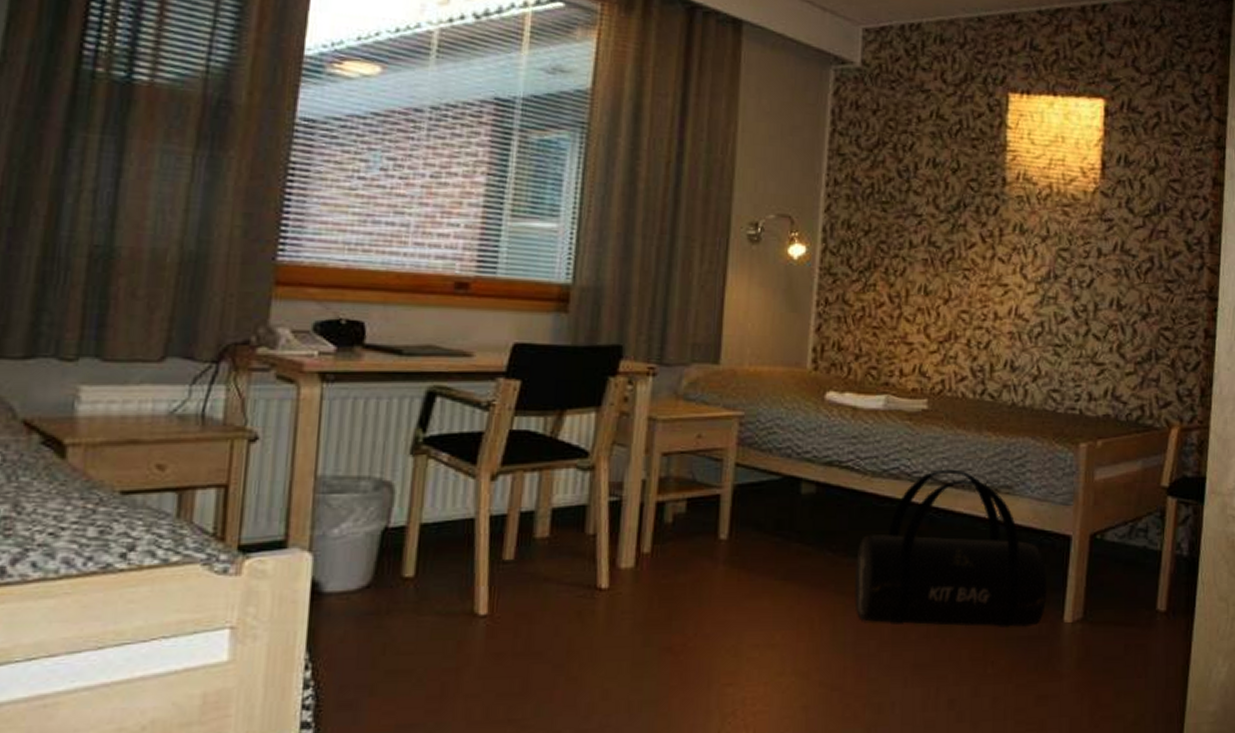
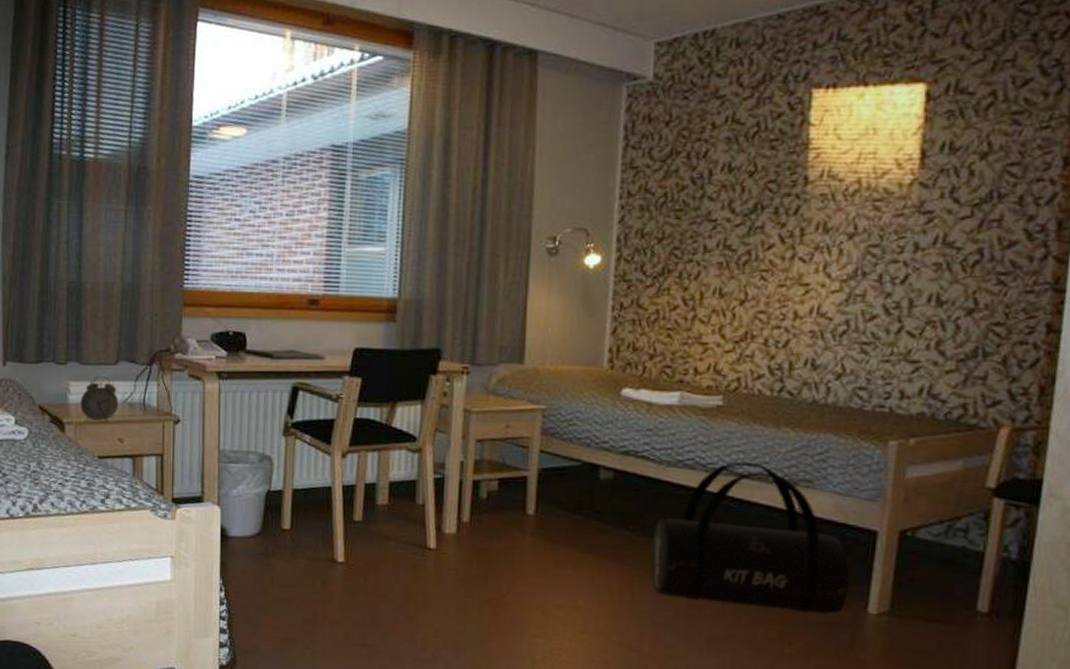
alarm clock: none [95,378,162,442] -> present [79,376,119,422]

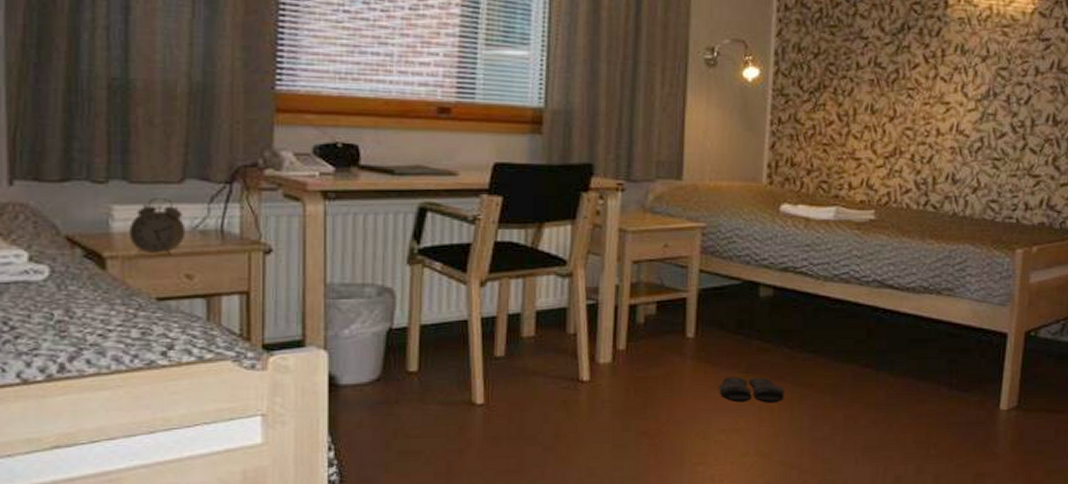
slippers: none [557,555,624,584] -> present [718,377,784,403]
duffel bag: present [650,461,850,614] -> none [809,274,985,414]

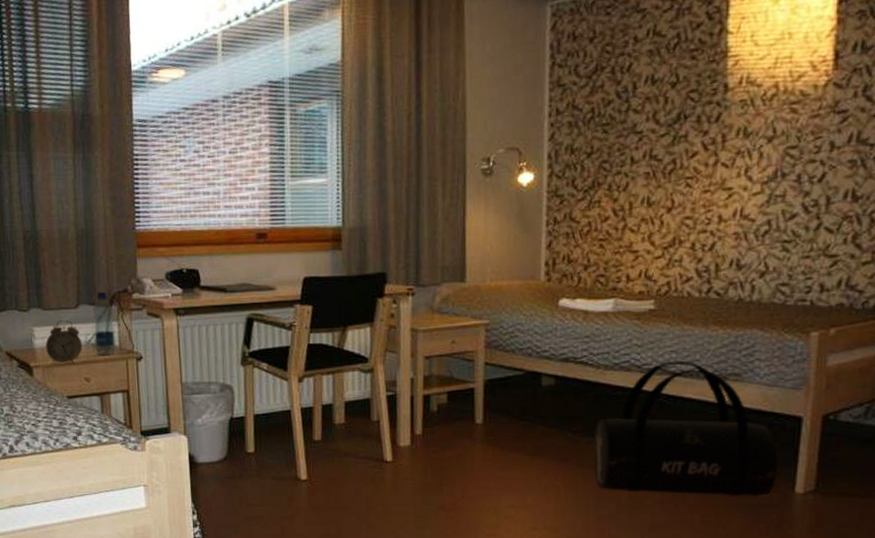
bottle: none [204,163,234,247] -> present [92,291,116,356]
slippers: present [718,377,784,403] -> none [506,458,569,483]
duffel bag: none [809,274,985,414] -> present [592,360,778,496]

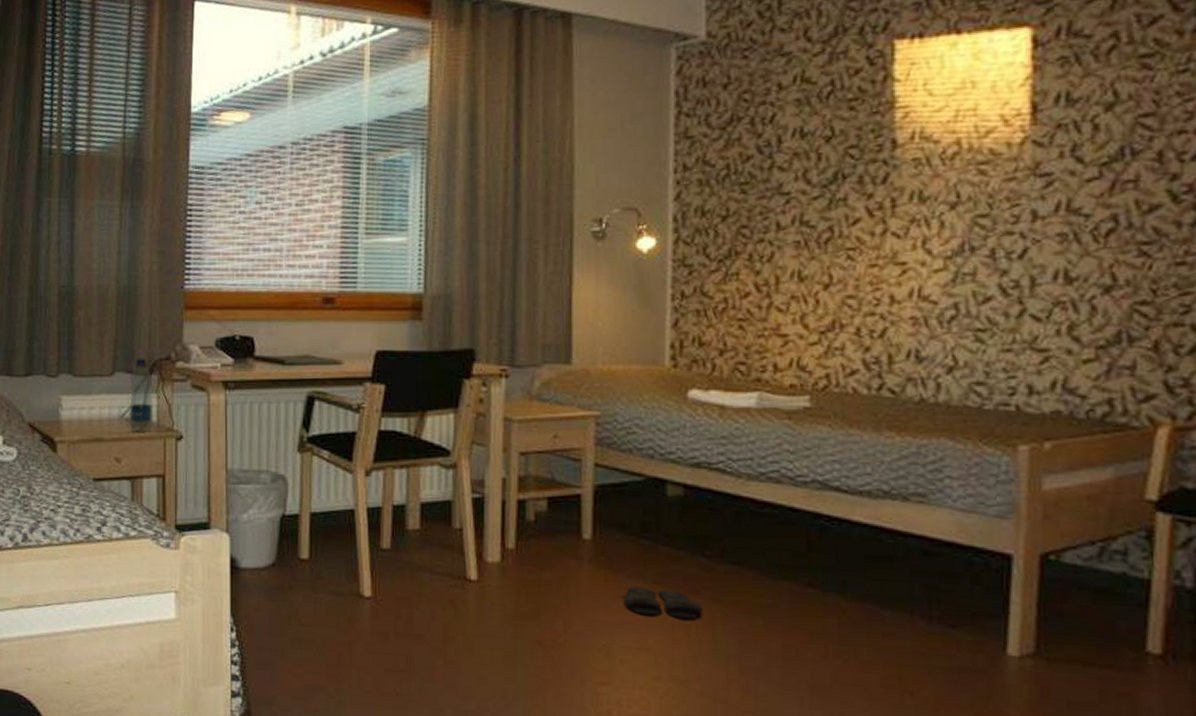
alarm clock: present [45,320,83,363] -> none [72,389,115,440]
slippers: none [506,458,569,483] -> present [621,586,703,621]
duffel bag: present [592,360,778,496] -> none [733,473,982,657]

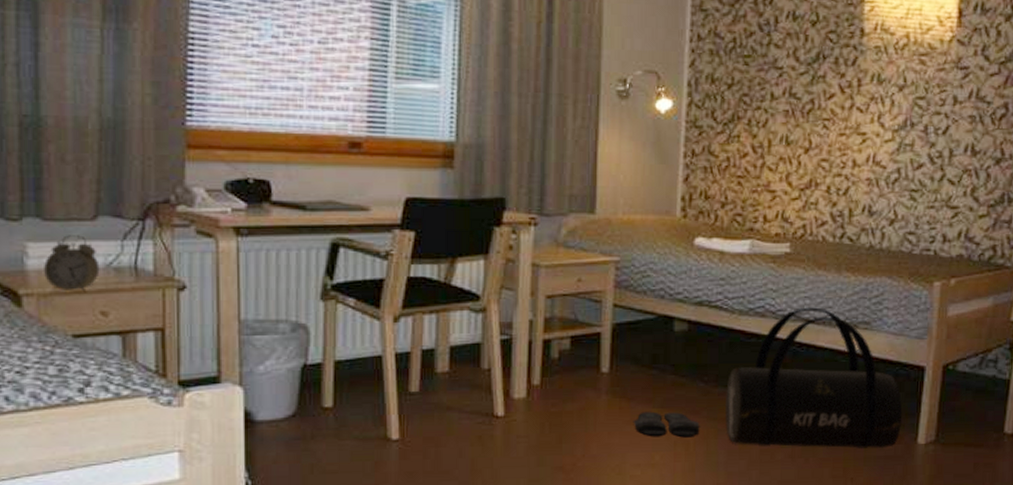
alarm clock: none [72,389,115,440] -> present [42,235,100,292]
bottle: present [129,358,153,434] -> none [117,200,148,284]
duffel bag: none [733,473,982,657] -> present [725,307,903,449]

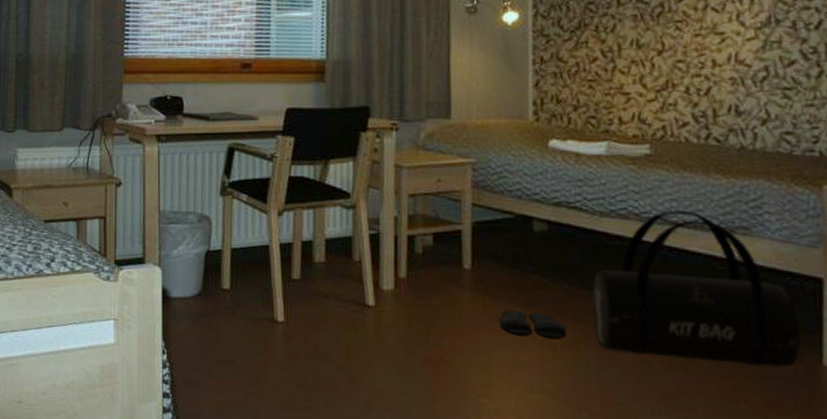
alarm clock: present [42,235,100,292] -> none [27,142,64,186]

